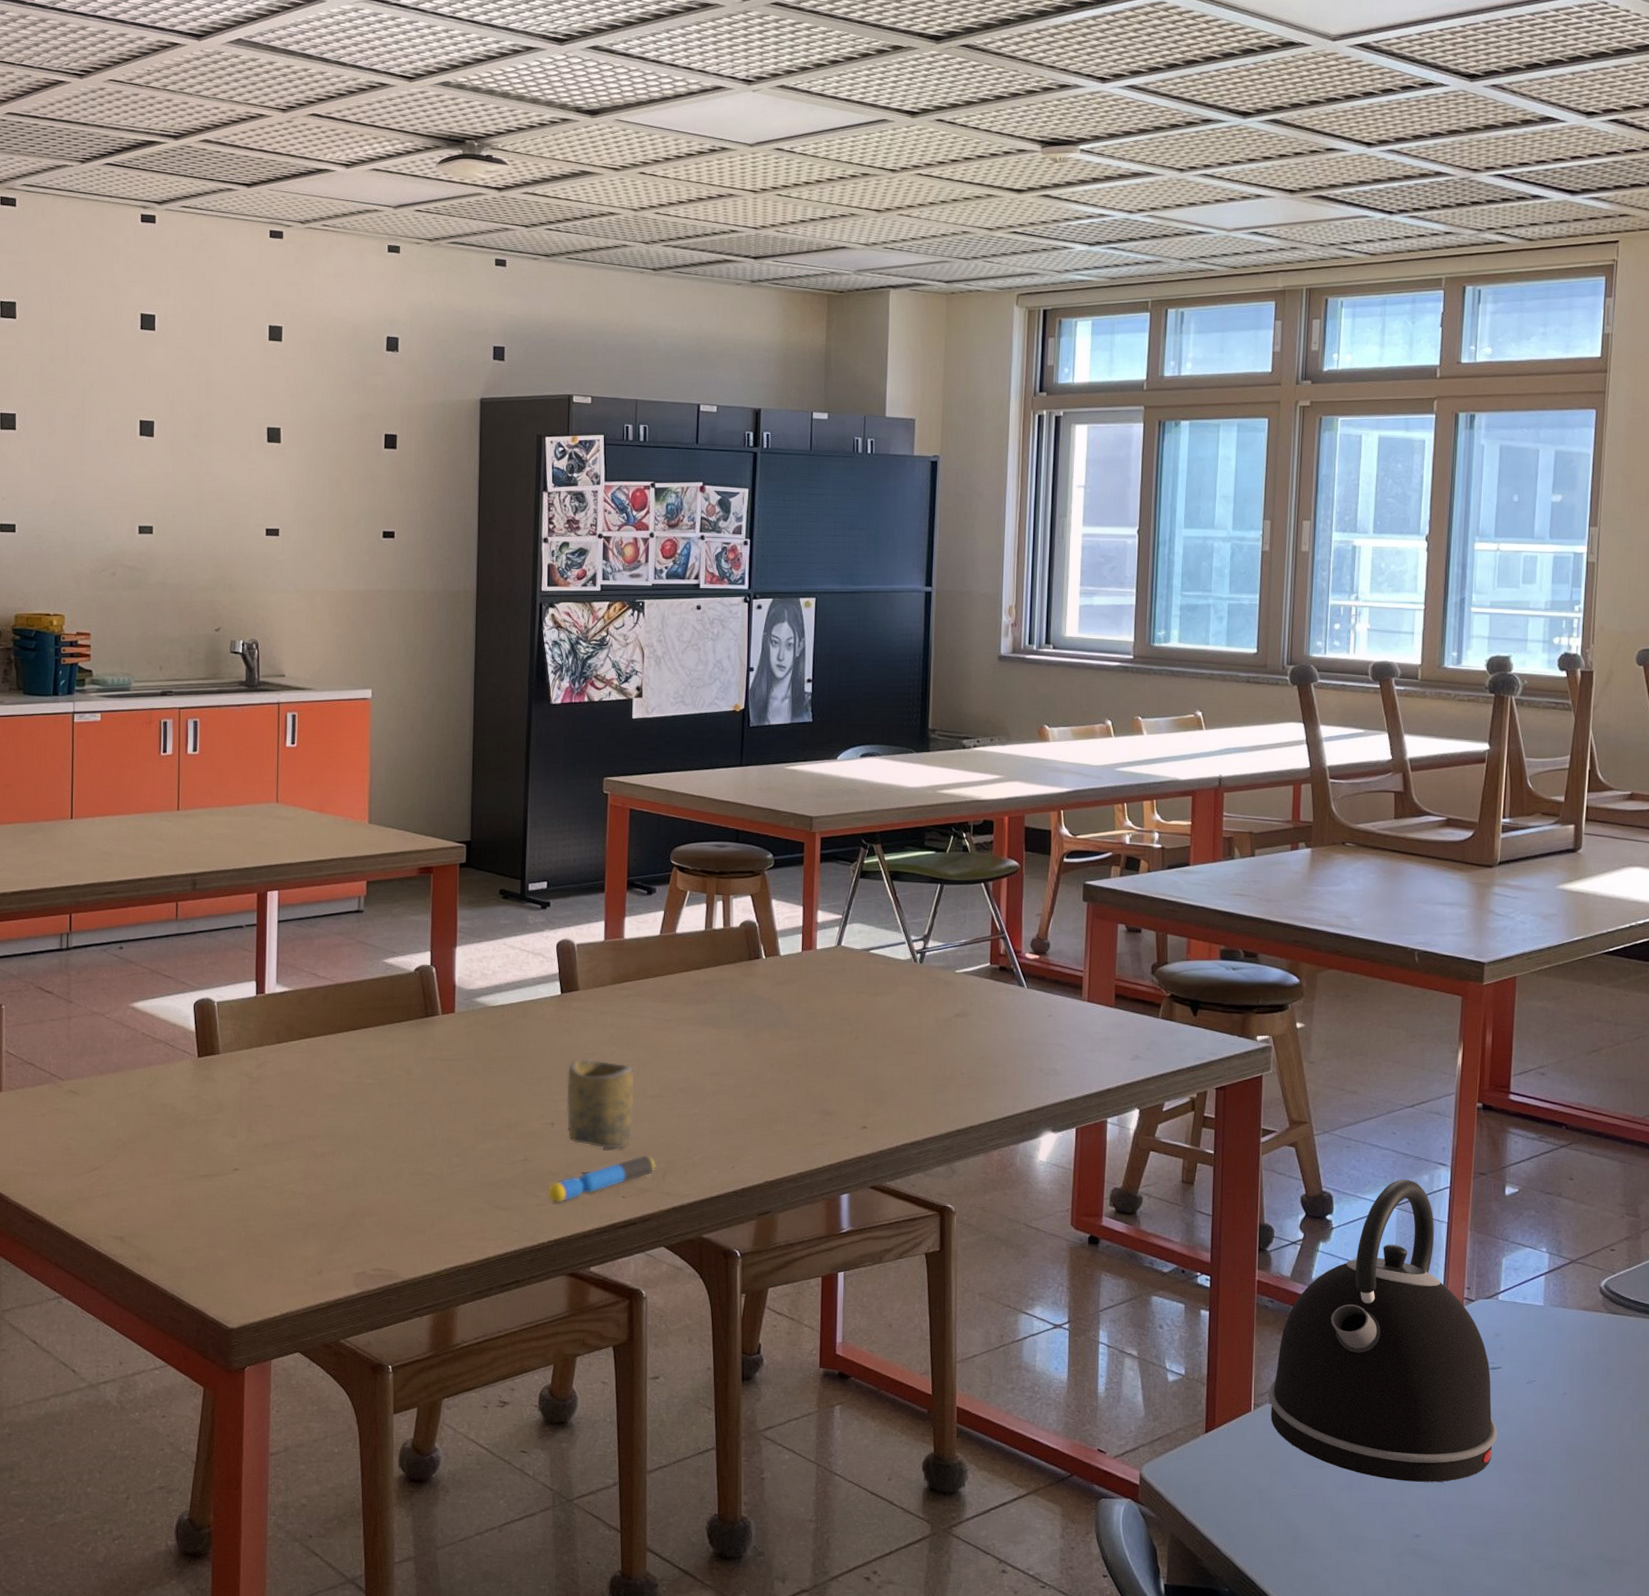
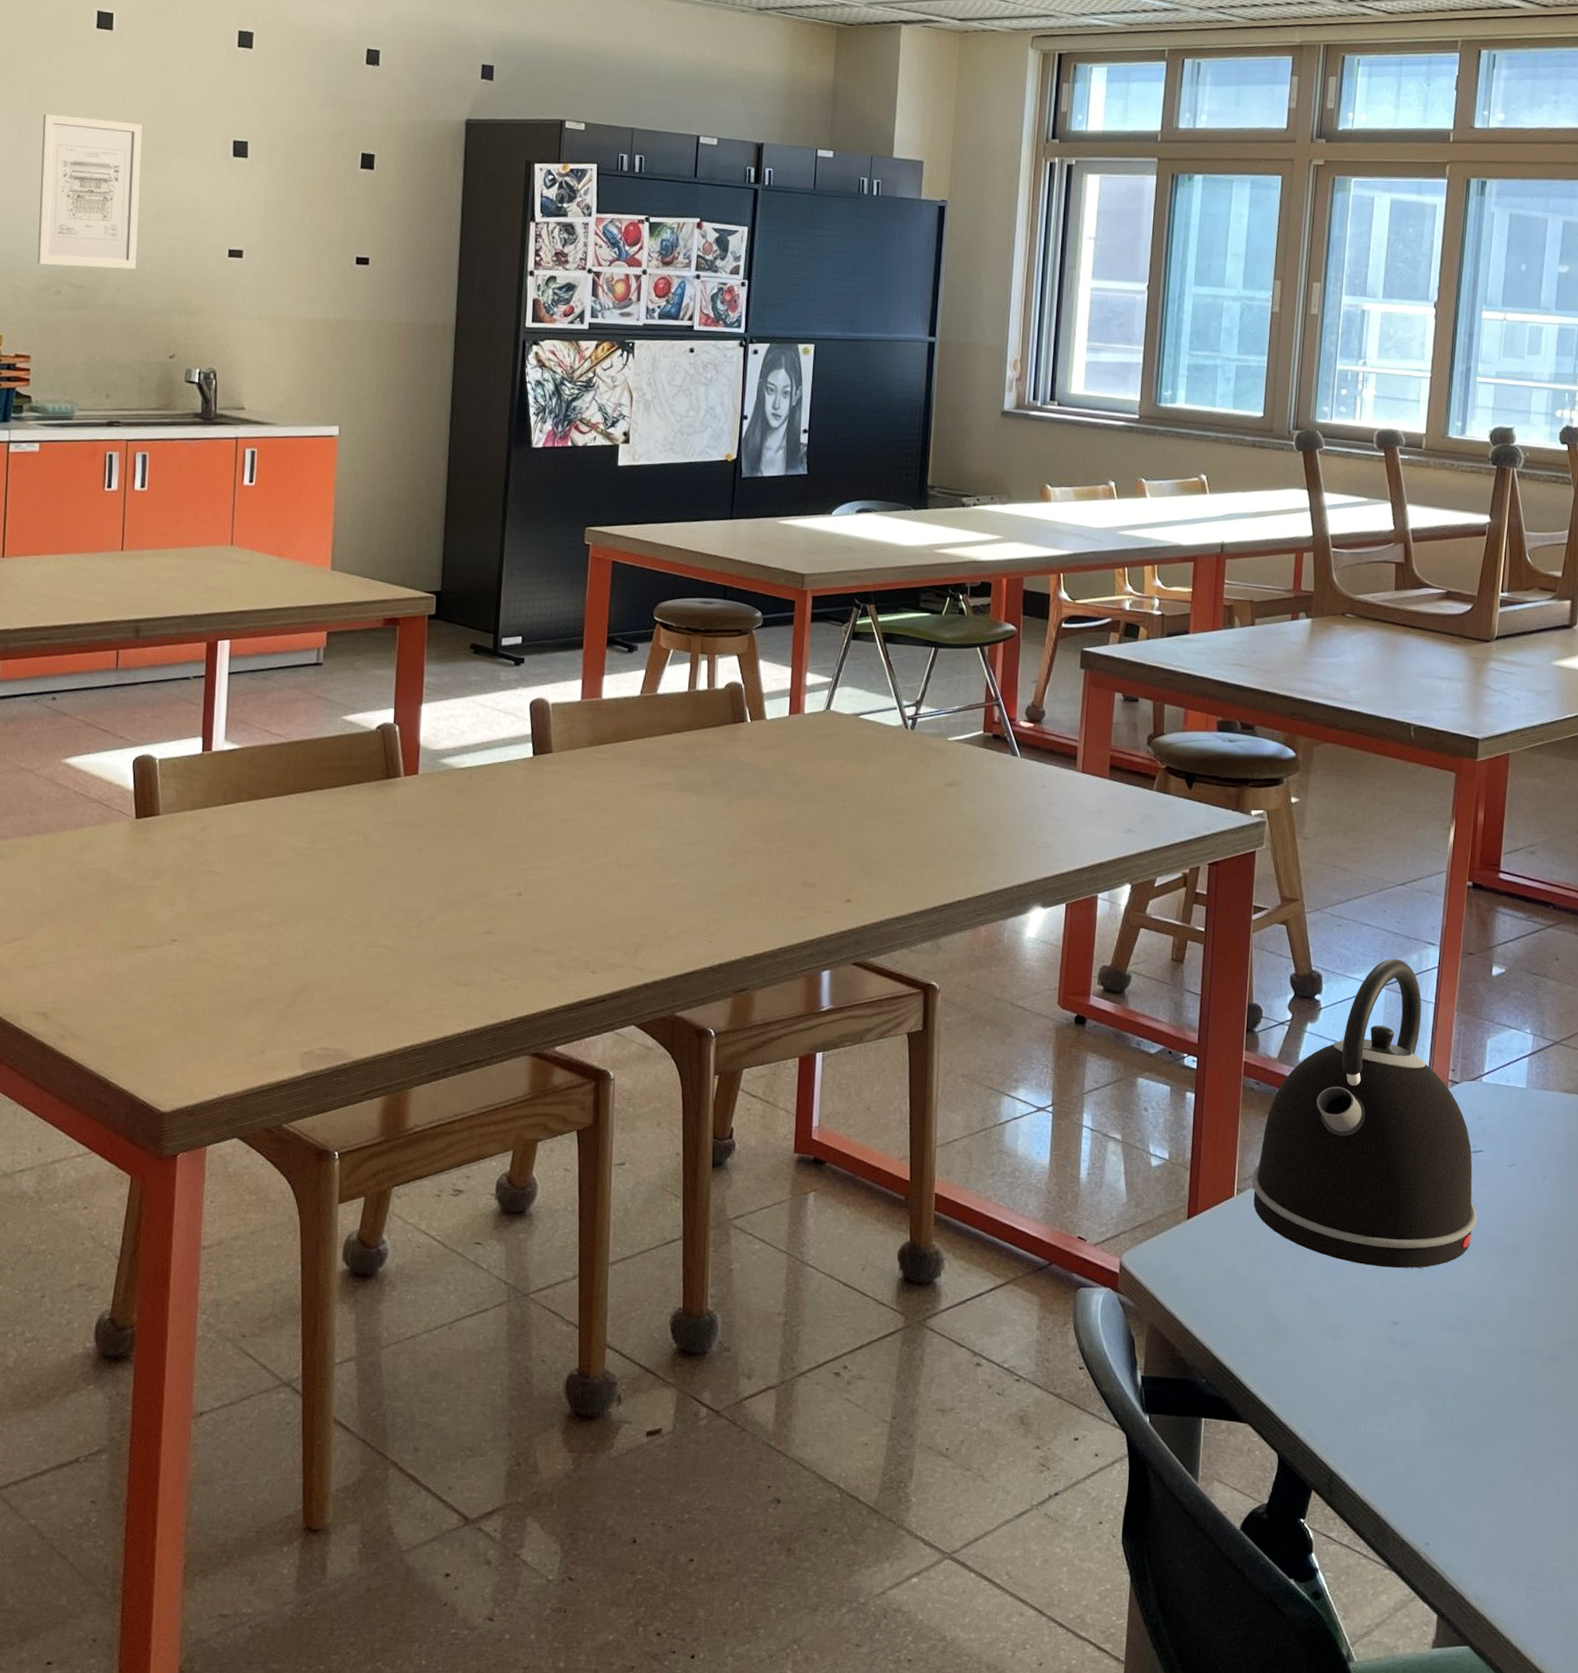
wall art: none [94,410,184,551] -> present [38,114,143,270]
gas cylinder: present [548,1155,655,1203] -> none [512,928,628,978]
cup: present [566,1059,635,1149] -> none [535,825,609,922]

